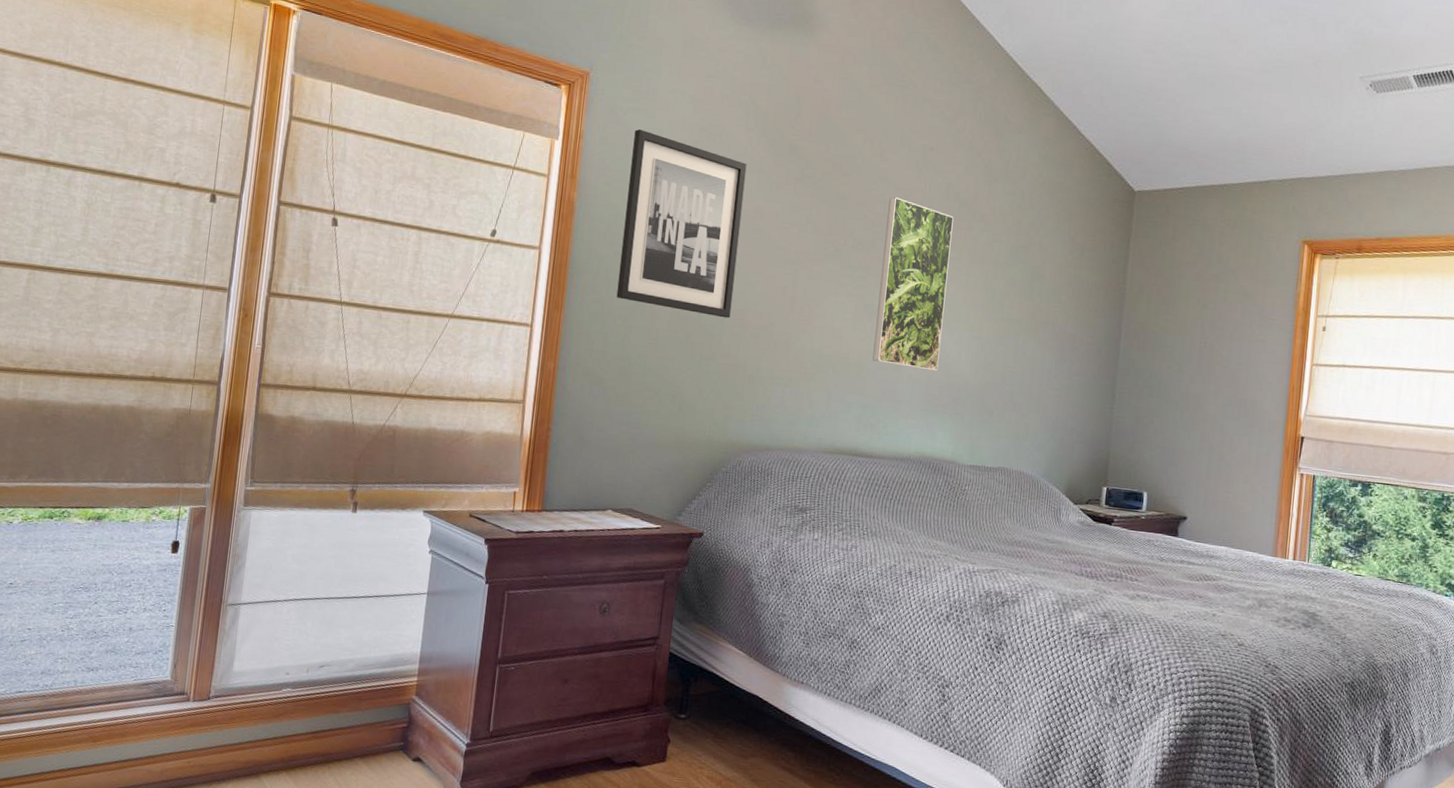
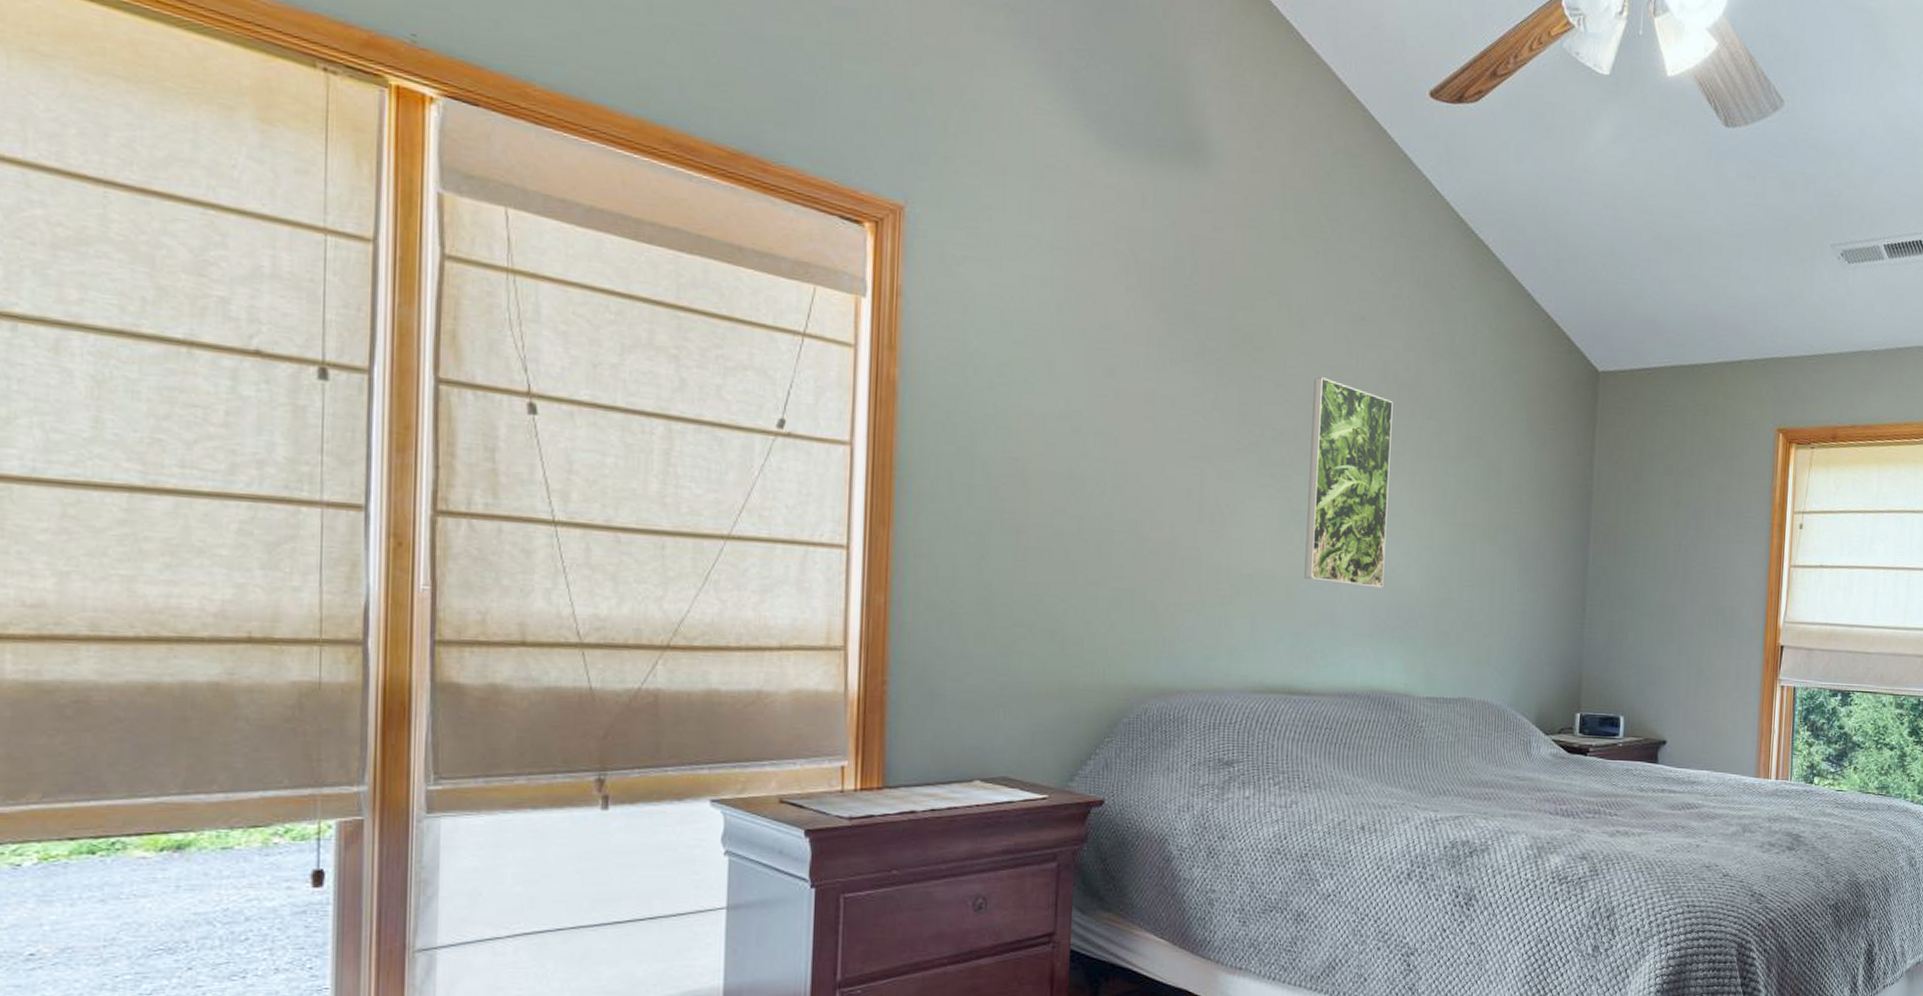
wall art: present [616,129,747,318] -> none [965,285,1130,531]

